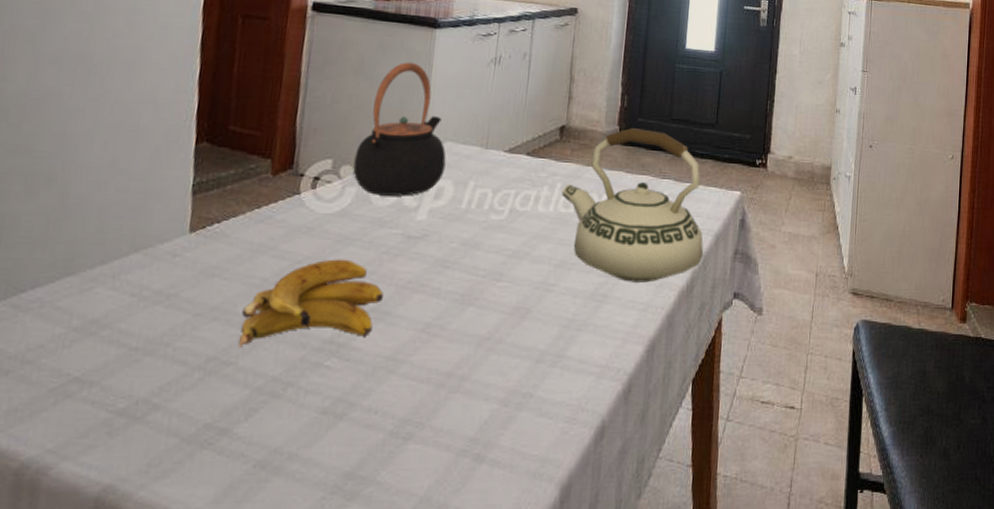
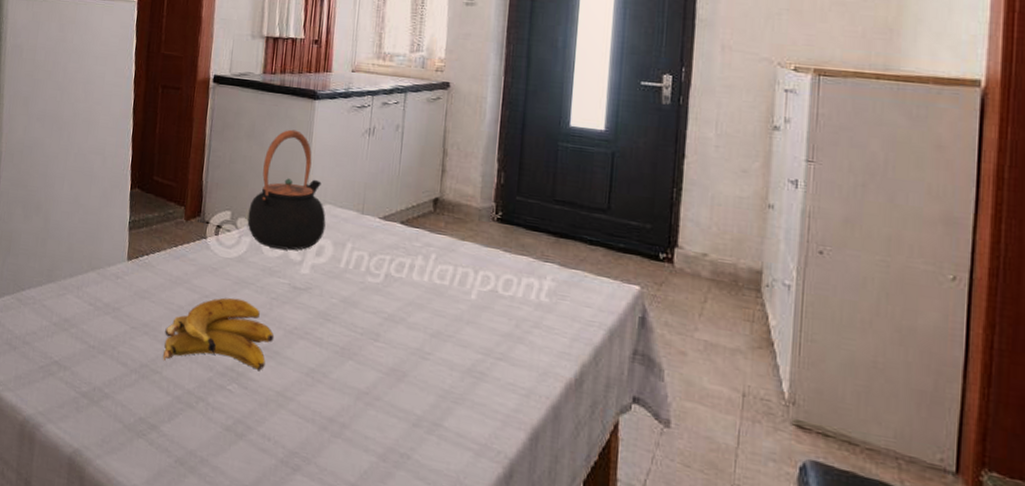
teakettle: present [561,128,704,283] -> none [436,206,595,368]

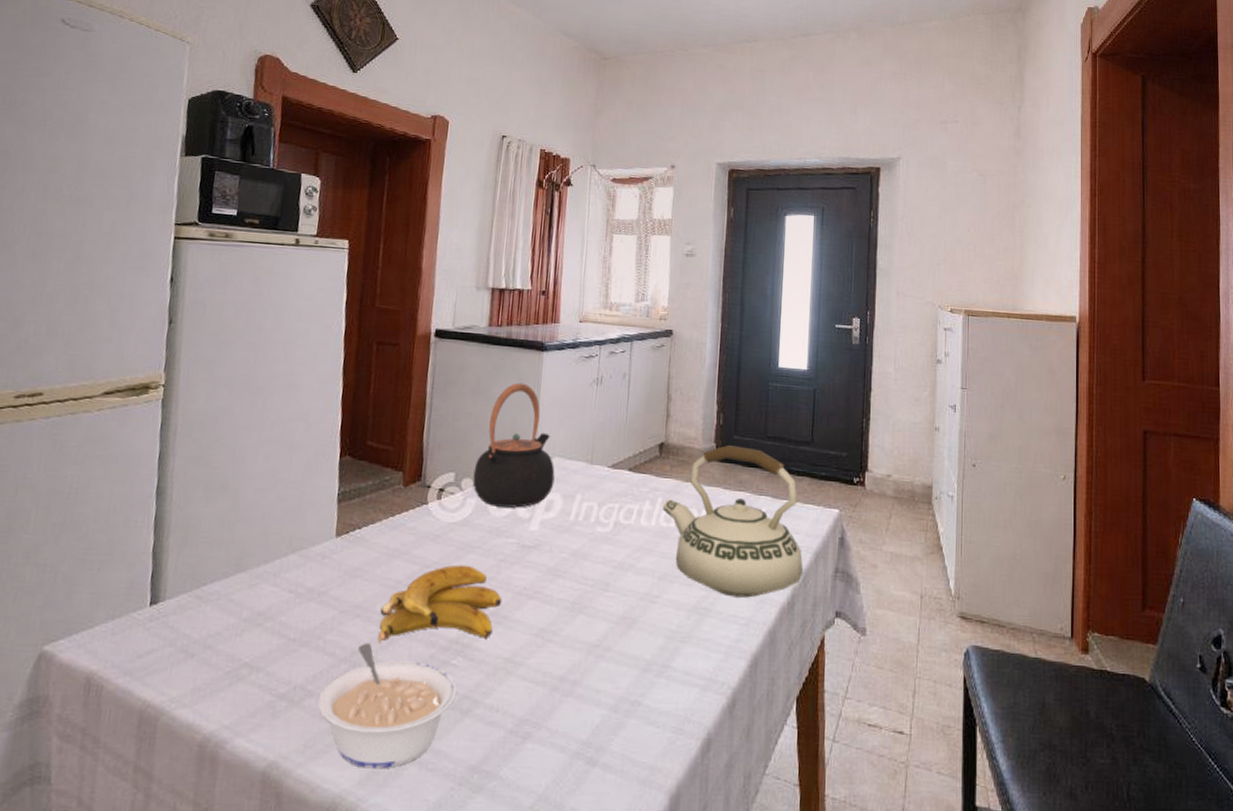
legume: none [112,358,232,474] -> present [317,642,457,769]
teakettle: none [436,206,595,368] -> present [662,445,804,598]

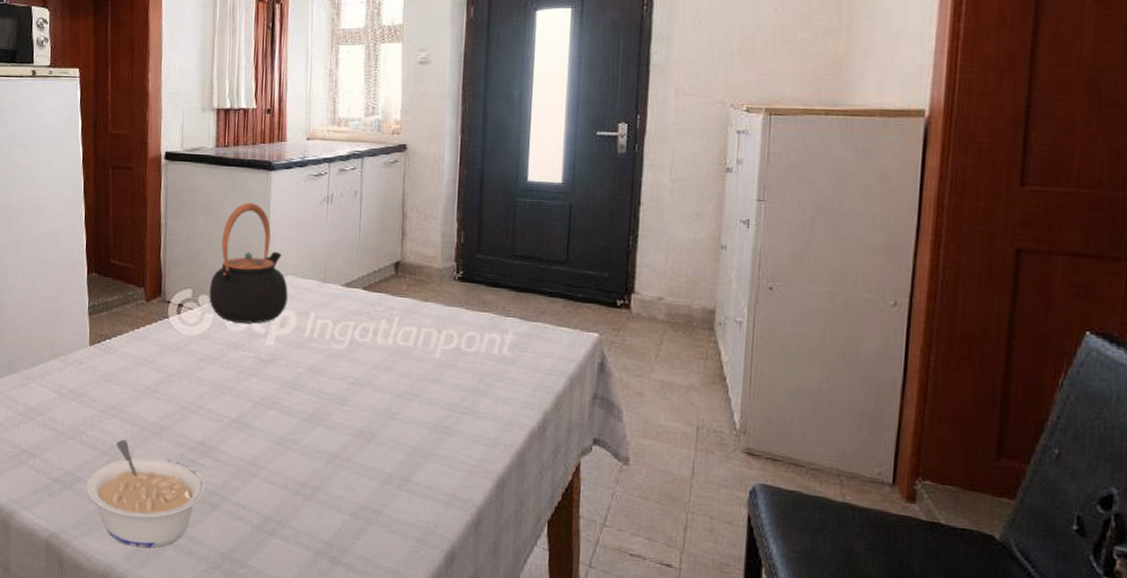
banana: present [378,565,503,643] -> none [133,374,243,443]
teakettle: present [662,445,804,598] -> none [399,264,557,420]

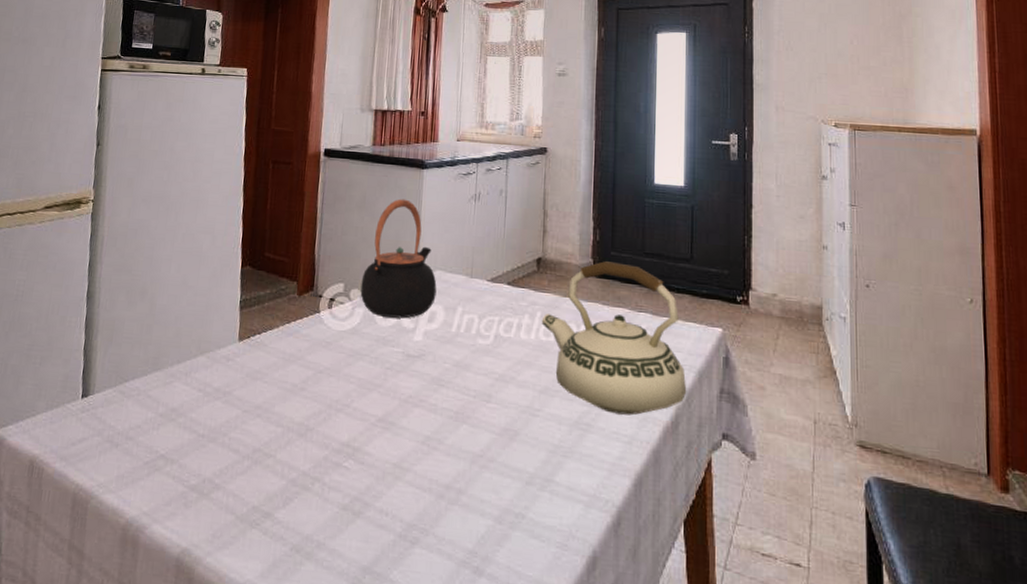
legume: present [86,439,205,548] -> none [224,441,349,563]
teakettle: none [399,264,557,420] -> present [541,261,687,416]

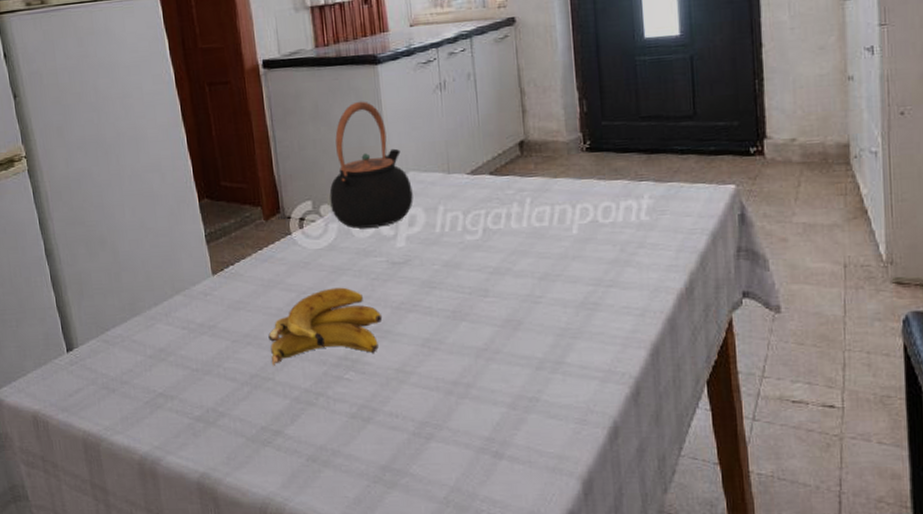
banana: none [277,371,390,443] -> present [268,287,383,366]
teakettle: present [541,261,687,416] -> none [532,132,701,289]

